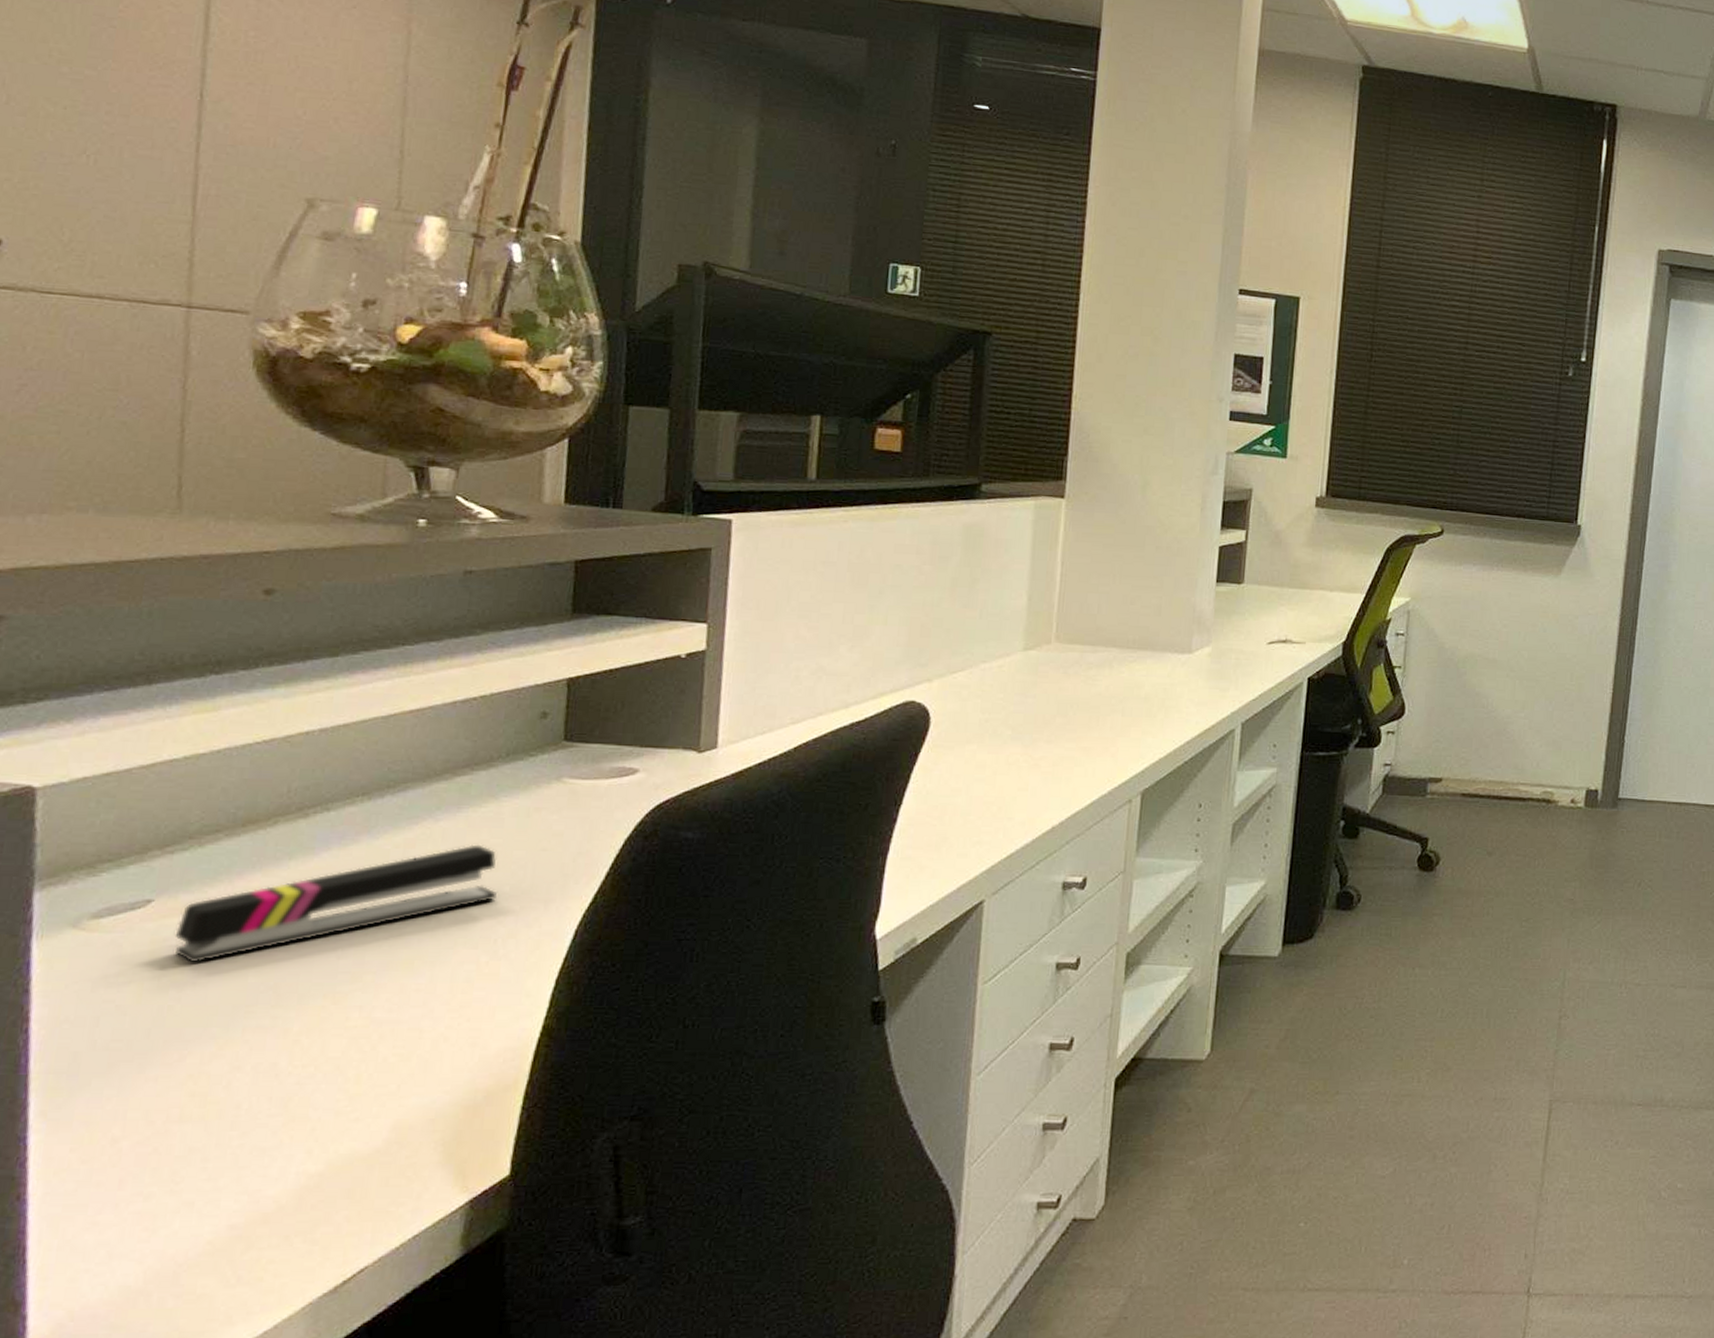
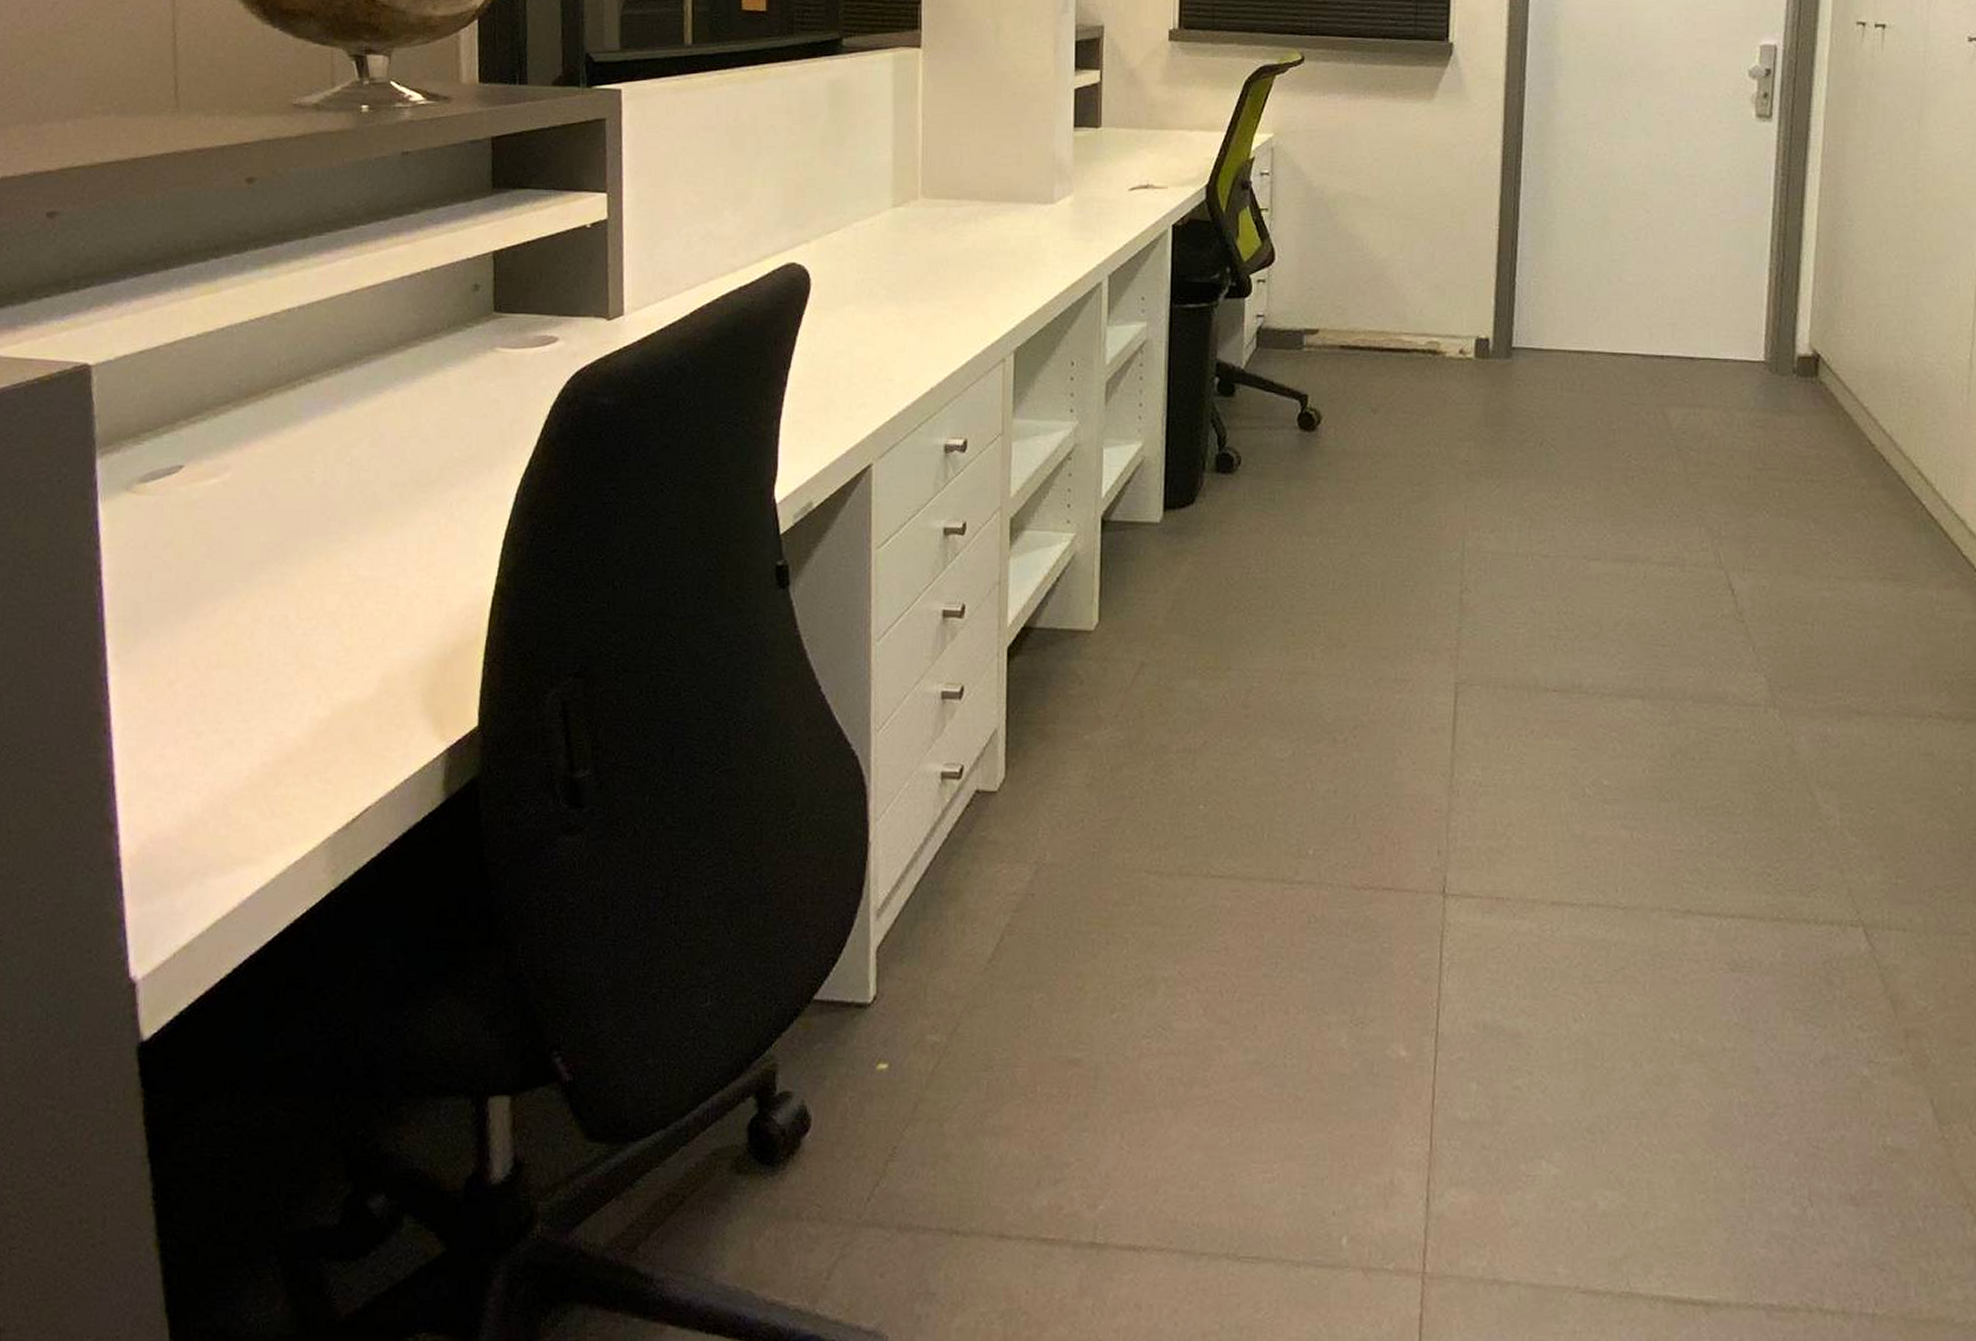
stapler: present [174,844,497,963] -> none [202,412,449,523]

